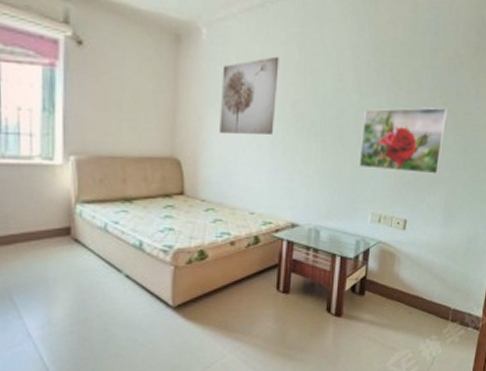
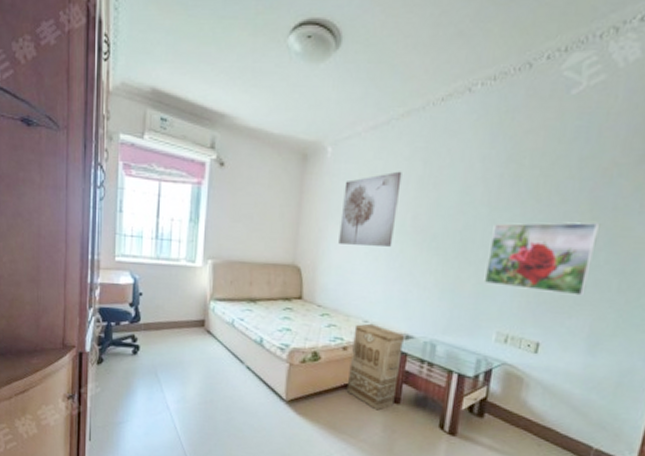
cardboard box: none [236,214,290,303] -> present [346,323,404,411]

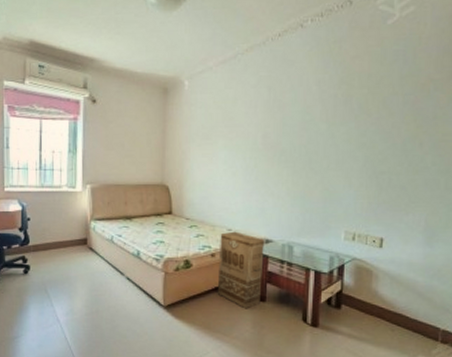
wall art: present [338,171,402,247] -> none [200,97,250,163]
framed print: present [483,221,599,296] -> none [329,130,423,194]

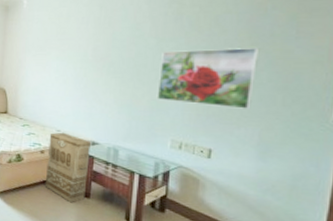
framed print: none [329,130,423,194] -> present [156,47,258,109]

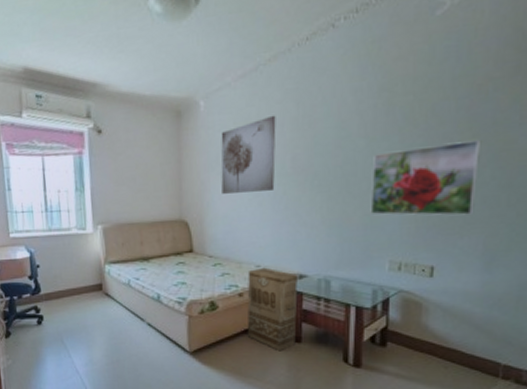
wall art: none [34,14,83,72] -> present [221,115,276,194]

